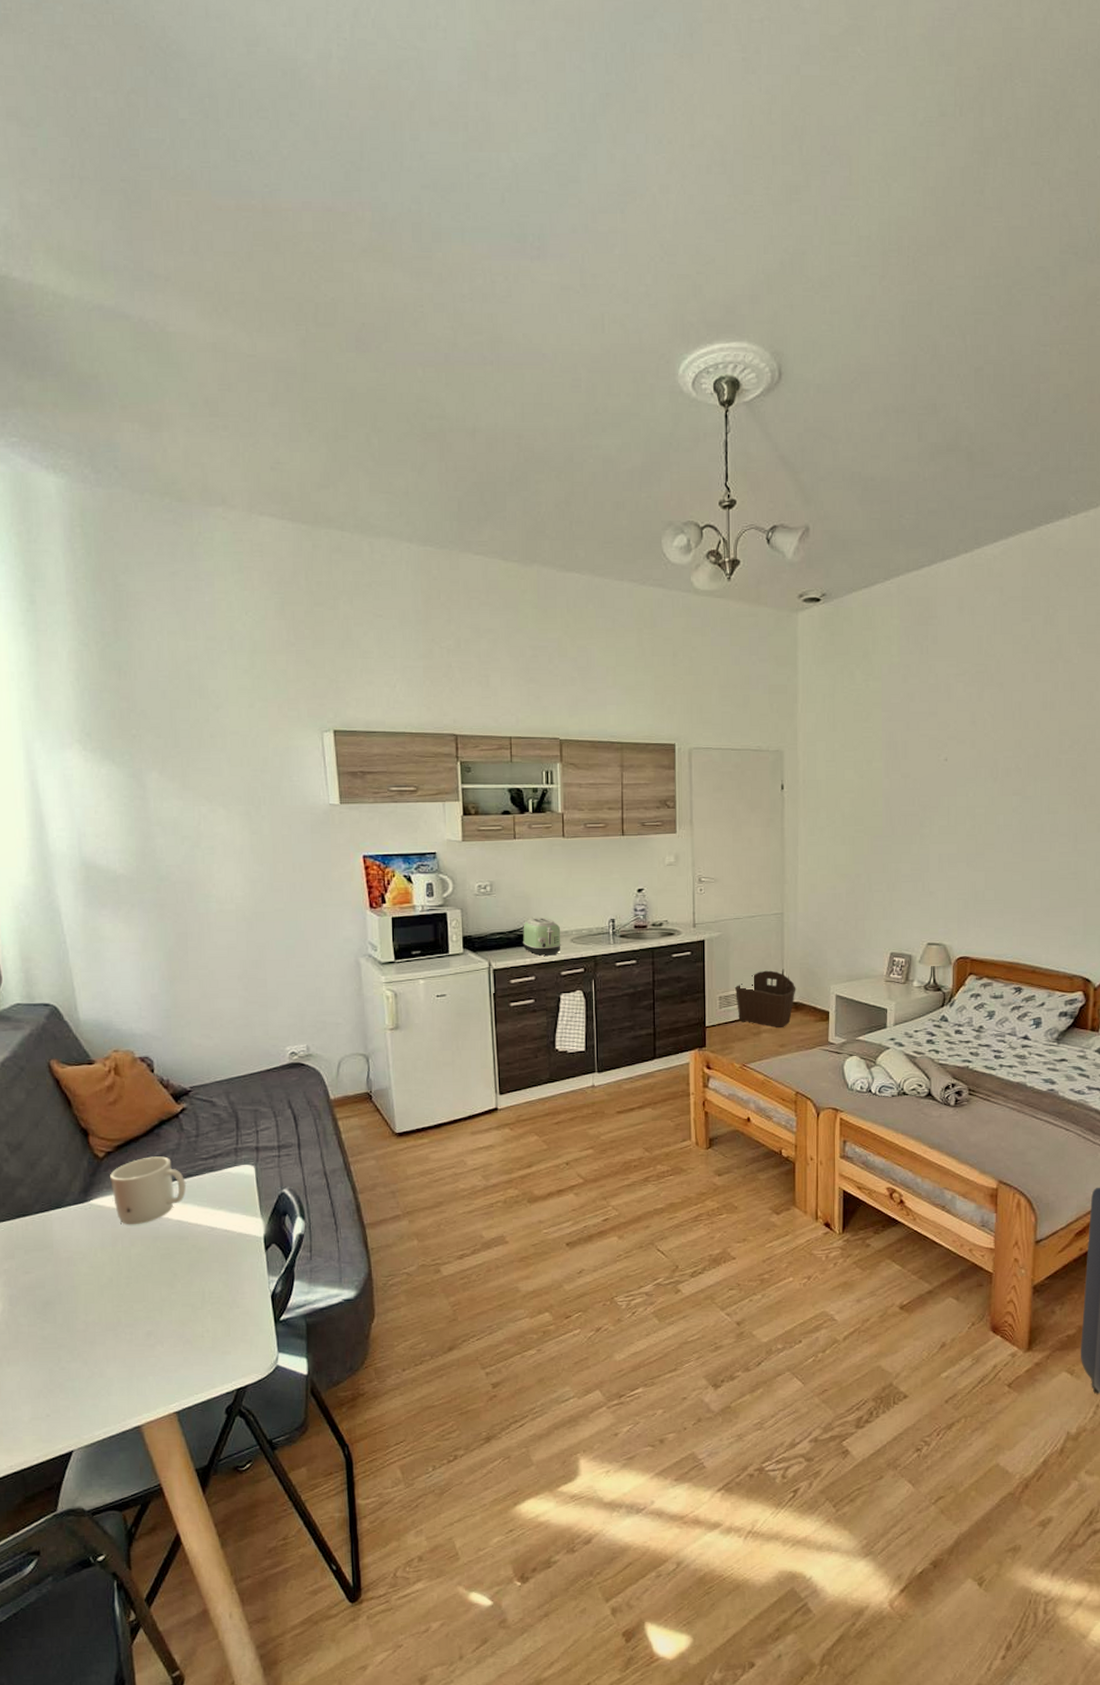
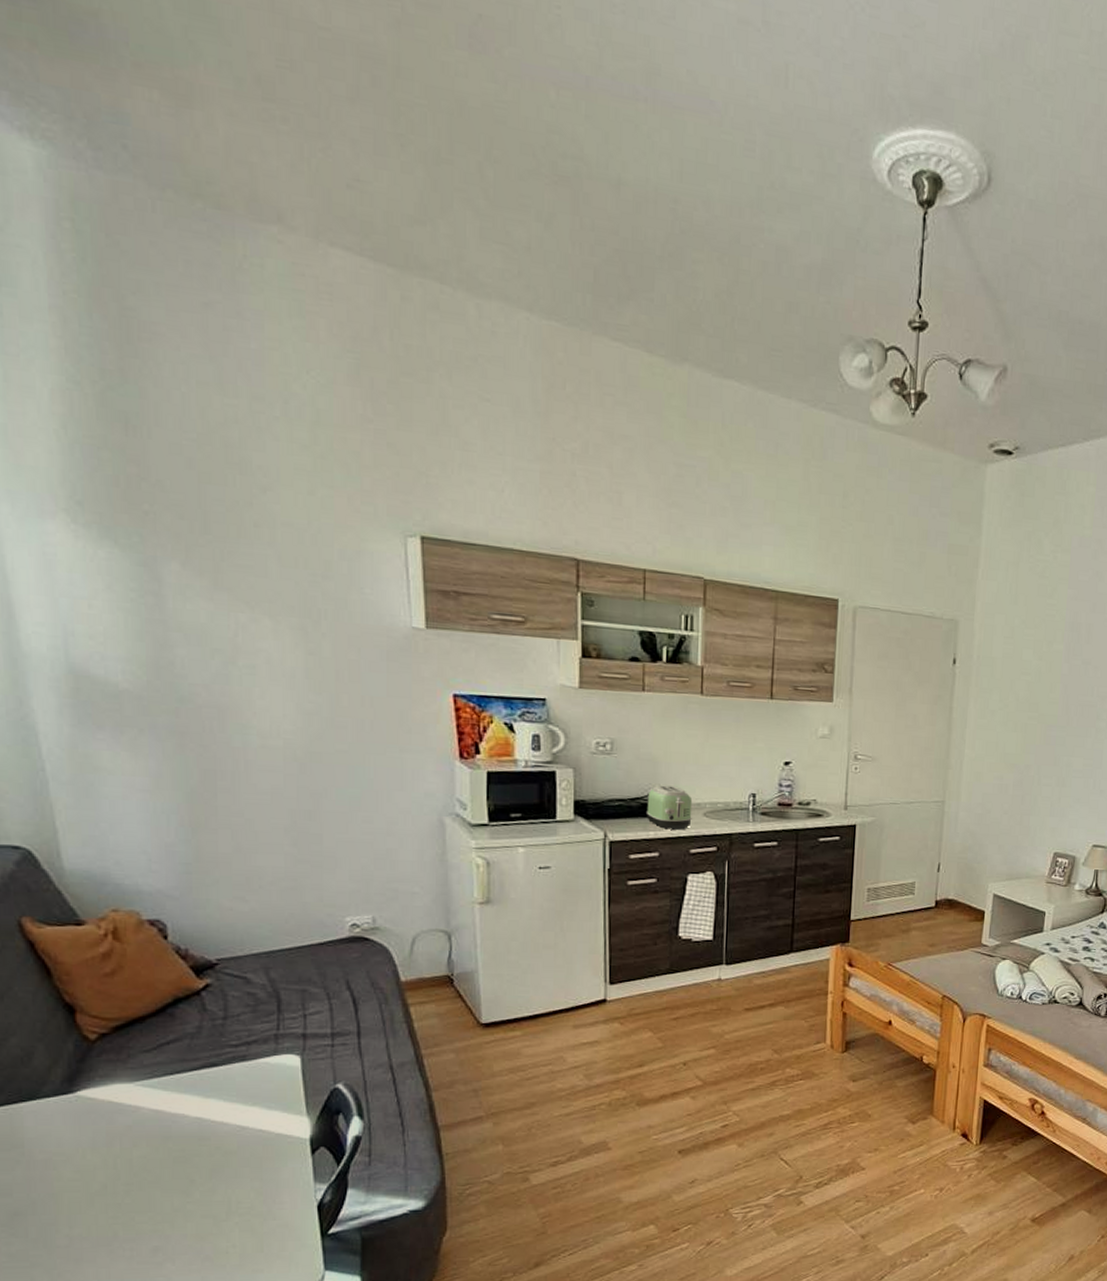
mug: present [110,1156,186,1225] -> none [105,1041,208,1122]
wicker basket: present [735,970,796,1027] -> none [886,863,952,925]

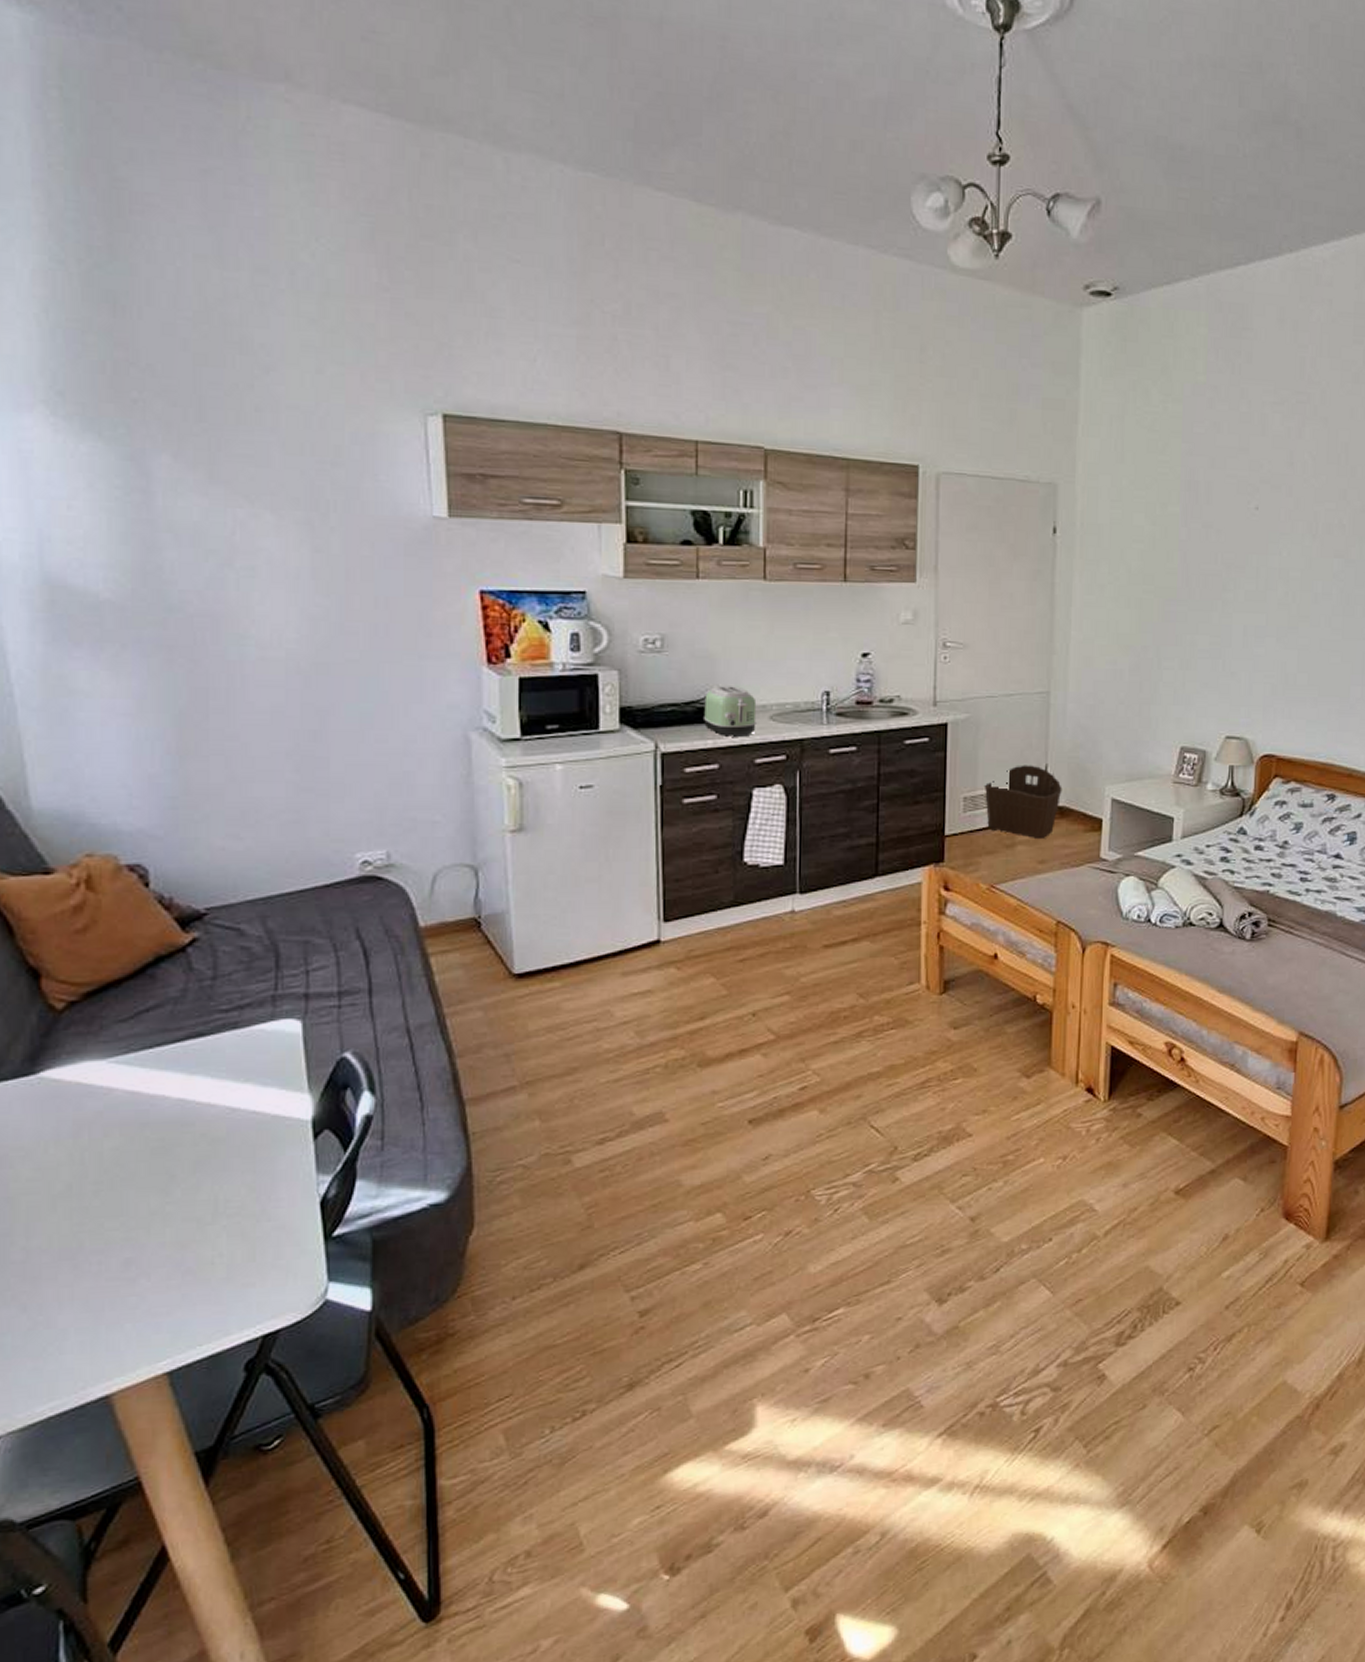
wicker basket: none [886,863,952,925] -> present [985,765,1062,838]

